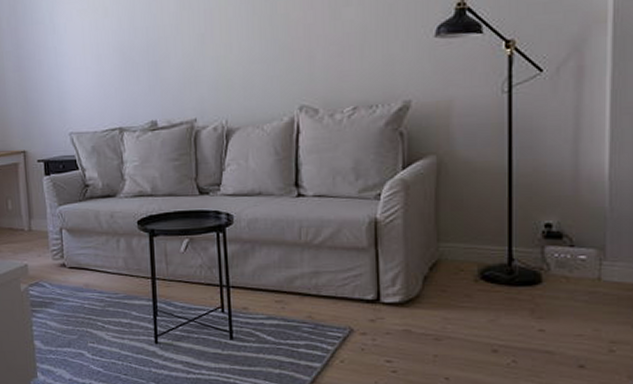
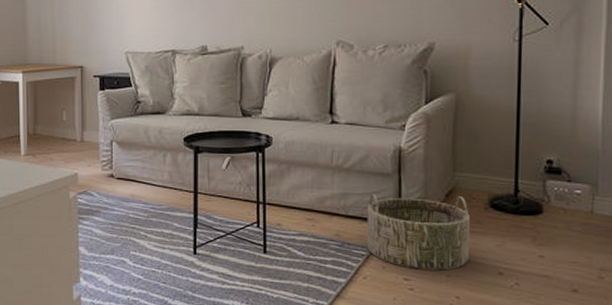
basket: none [341,269,459,350] -> present [366,194,471,270]

